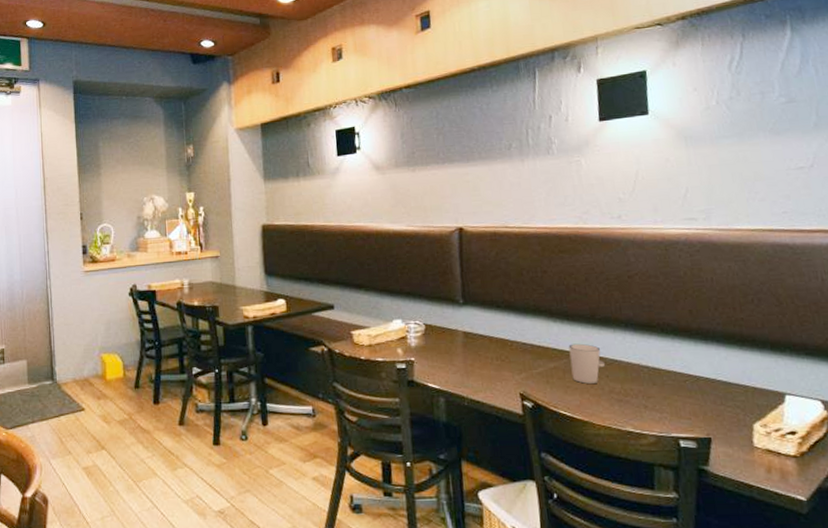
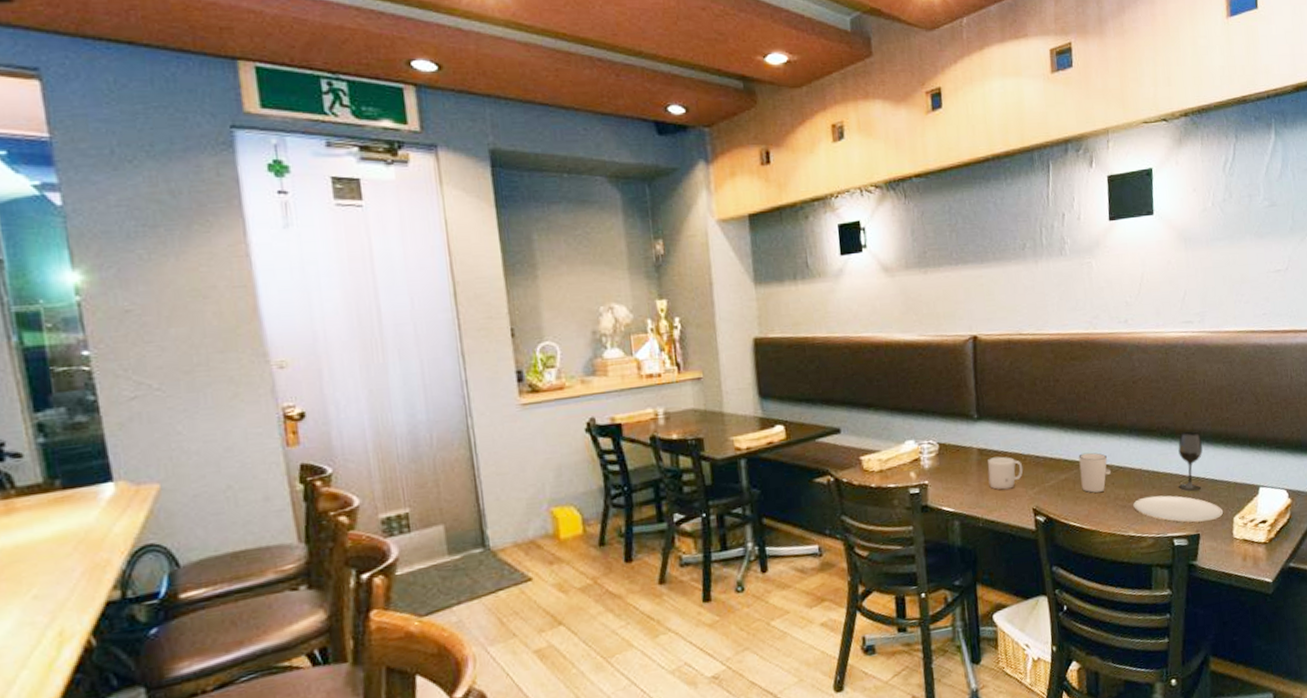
mug: none [472,340,510,373] -> present [987,456,1024,490]
plate: none [631,392,741,425] -> present [1133,495,1224,523]
wine glass: none [682,329,712,393] -> present [1178,431,1203,492]

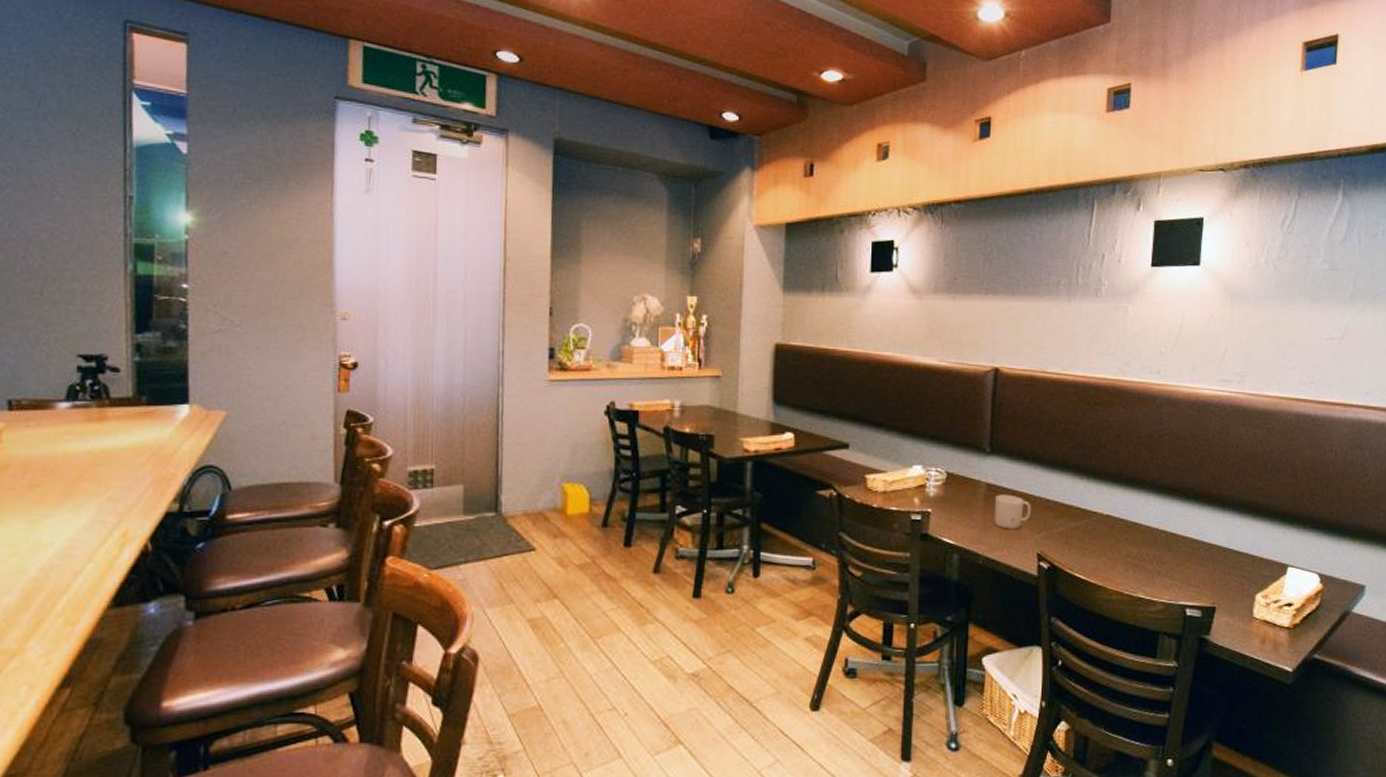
cup: present [1078,452,1112,493] -> none [1092,503,1126,546]
plate: present [1133,495,1224,523] -> none [1146,558,1245,594]
wine glass: present [1178,431,1203,492] -> none [1197,495,1228,561]

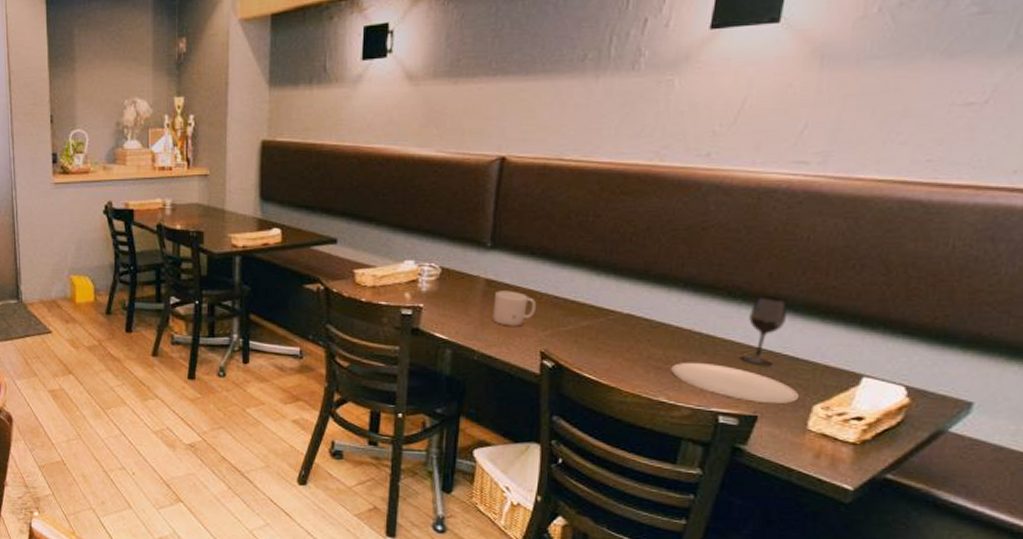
plate: none [1146,558,1245,594] -> present [671,362,800,404]
wine glass: none [1197,495,1228,561] -> present [740,295,788,367]

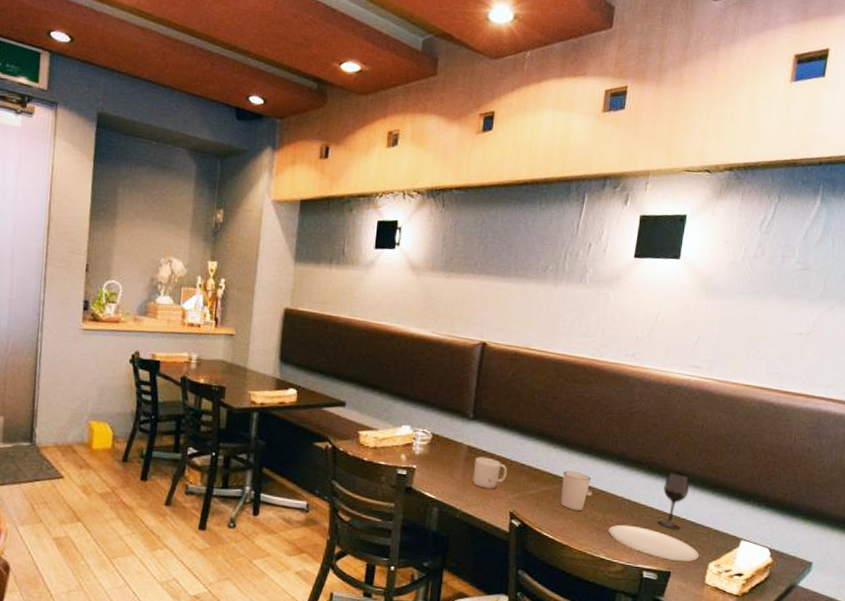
cup: none [606,301,650,347] -> present [561,470,593,510]

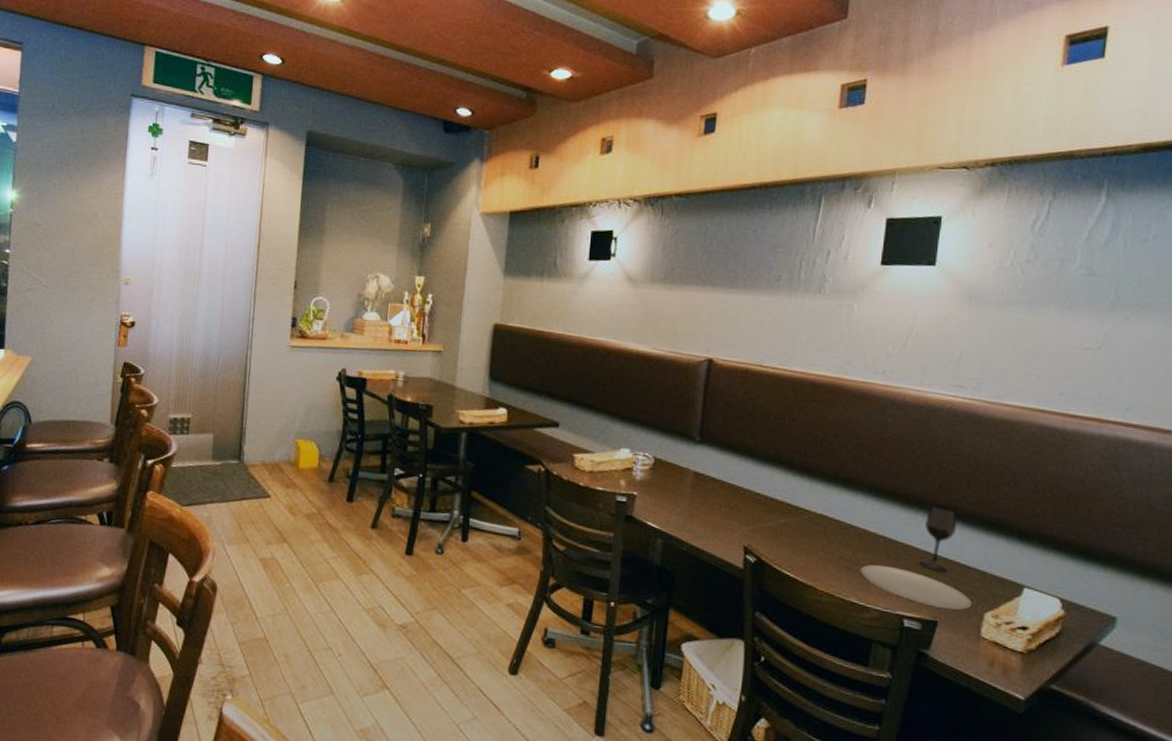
mug: present [472,456,508,489] -> none [700,484,740,520]
cup: present [561,470,593,510] -> none [803,501,841,547]

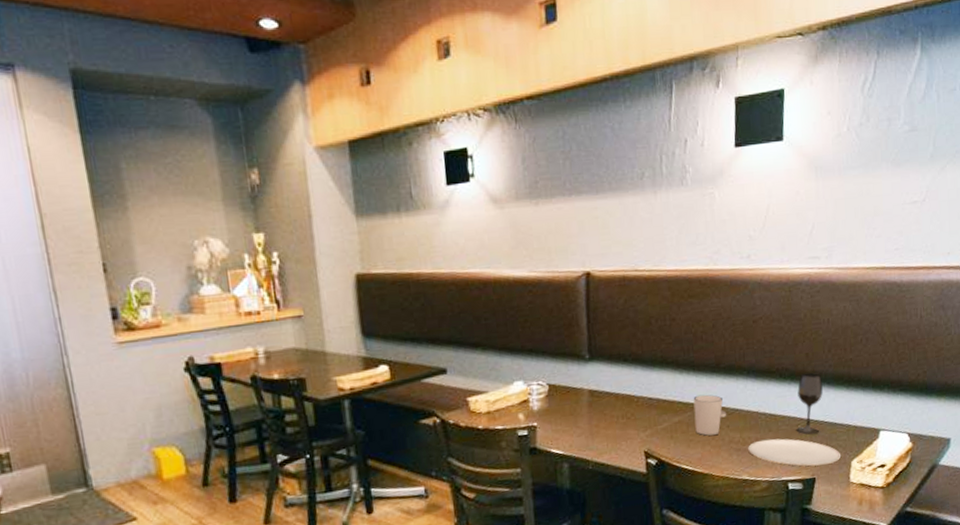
cup: none [803,501,841,547] -> present [693,394,727,436]

